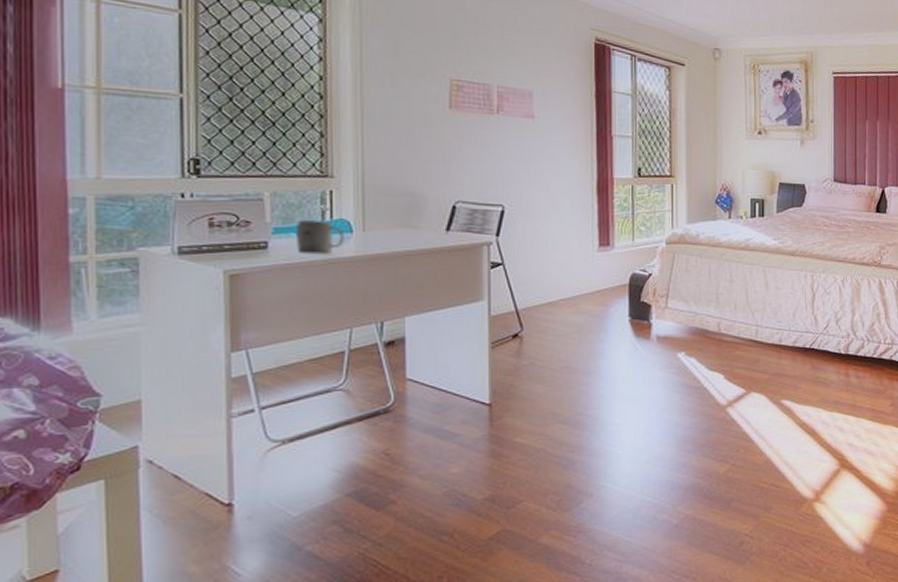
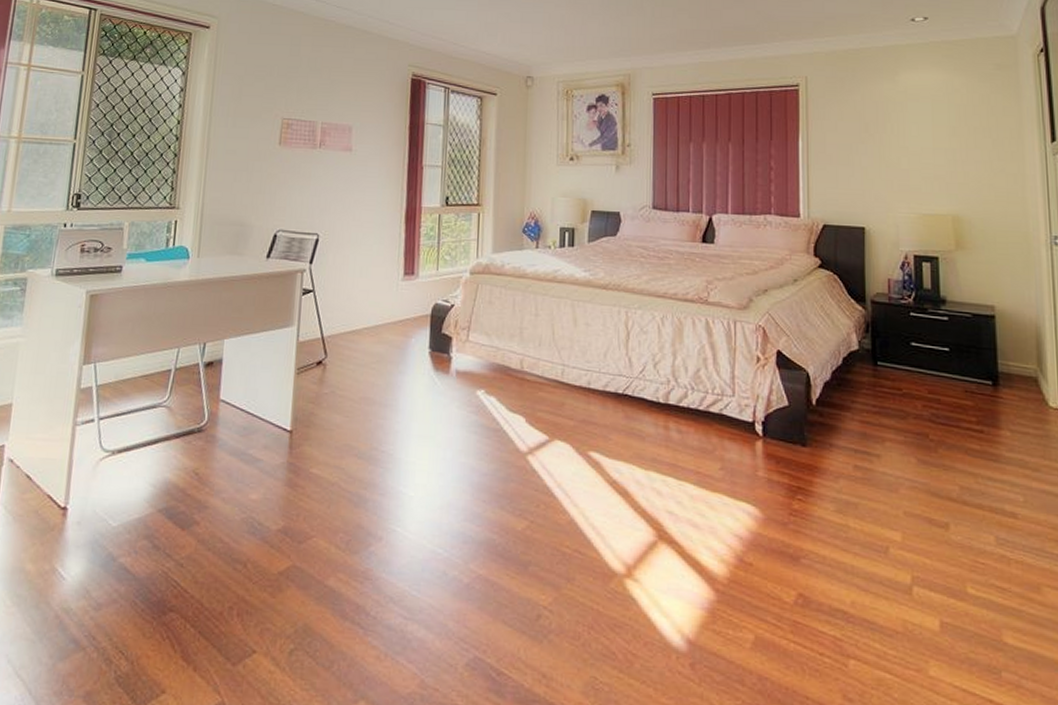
mug: present [297,220,344,255] -> none [143,247,183,279]

